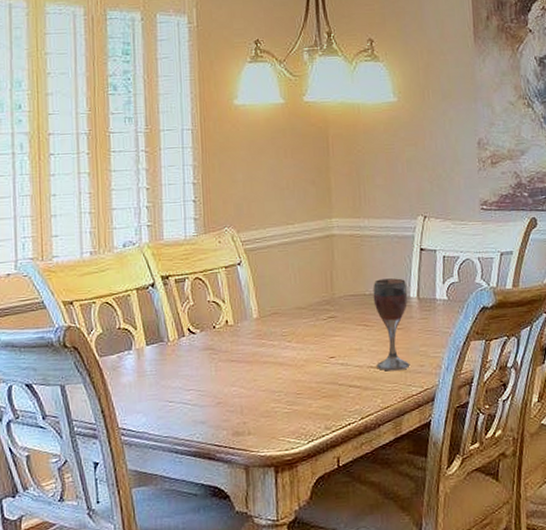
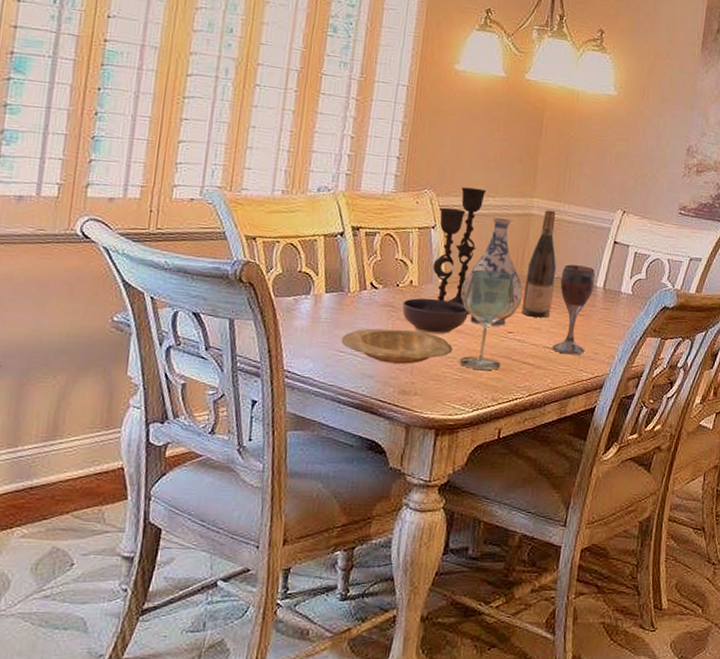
plate: none [168,369,278,407] -> present [341,328,453,364]
bowl: none [221,334,288,371] -> present [402,298,469,335]
candlestick: none [242,218,289,346] -> present [433,187,487,314]
vase: none [276,243,338,354] -> present [460,217,523,326]
wine glass: none [279,297,333,401] -> present [459,269,516,371]
wine bottle: none [337,227,369,339] -> present [521,210,557,318]

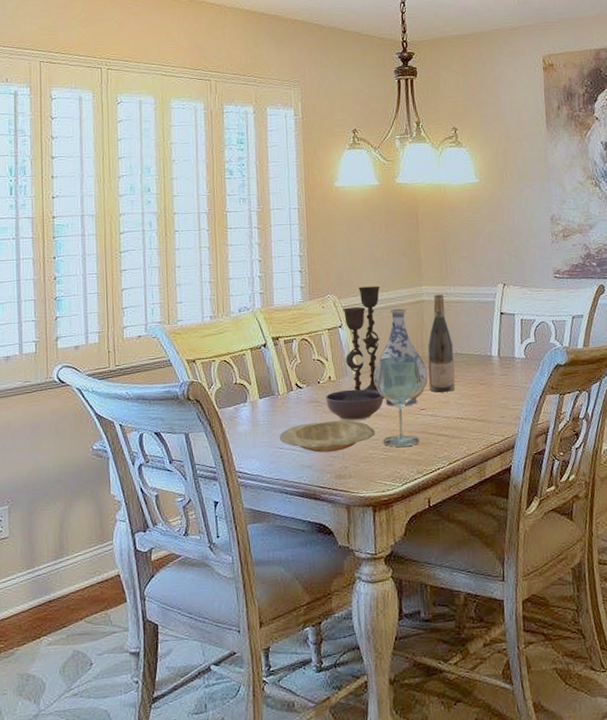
cup: present [552,264,596,355] -> none [458,339,493,422]

